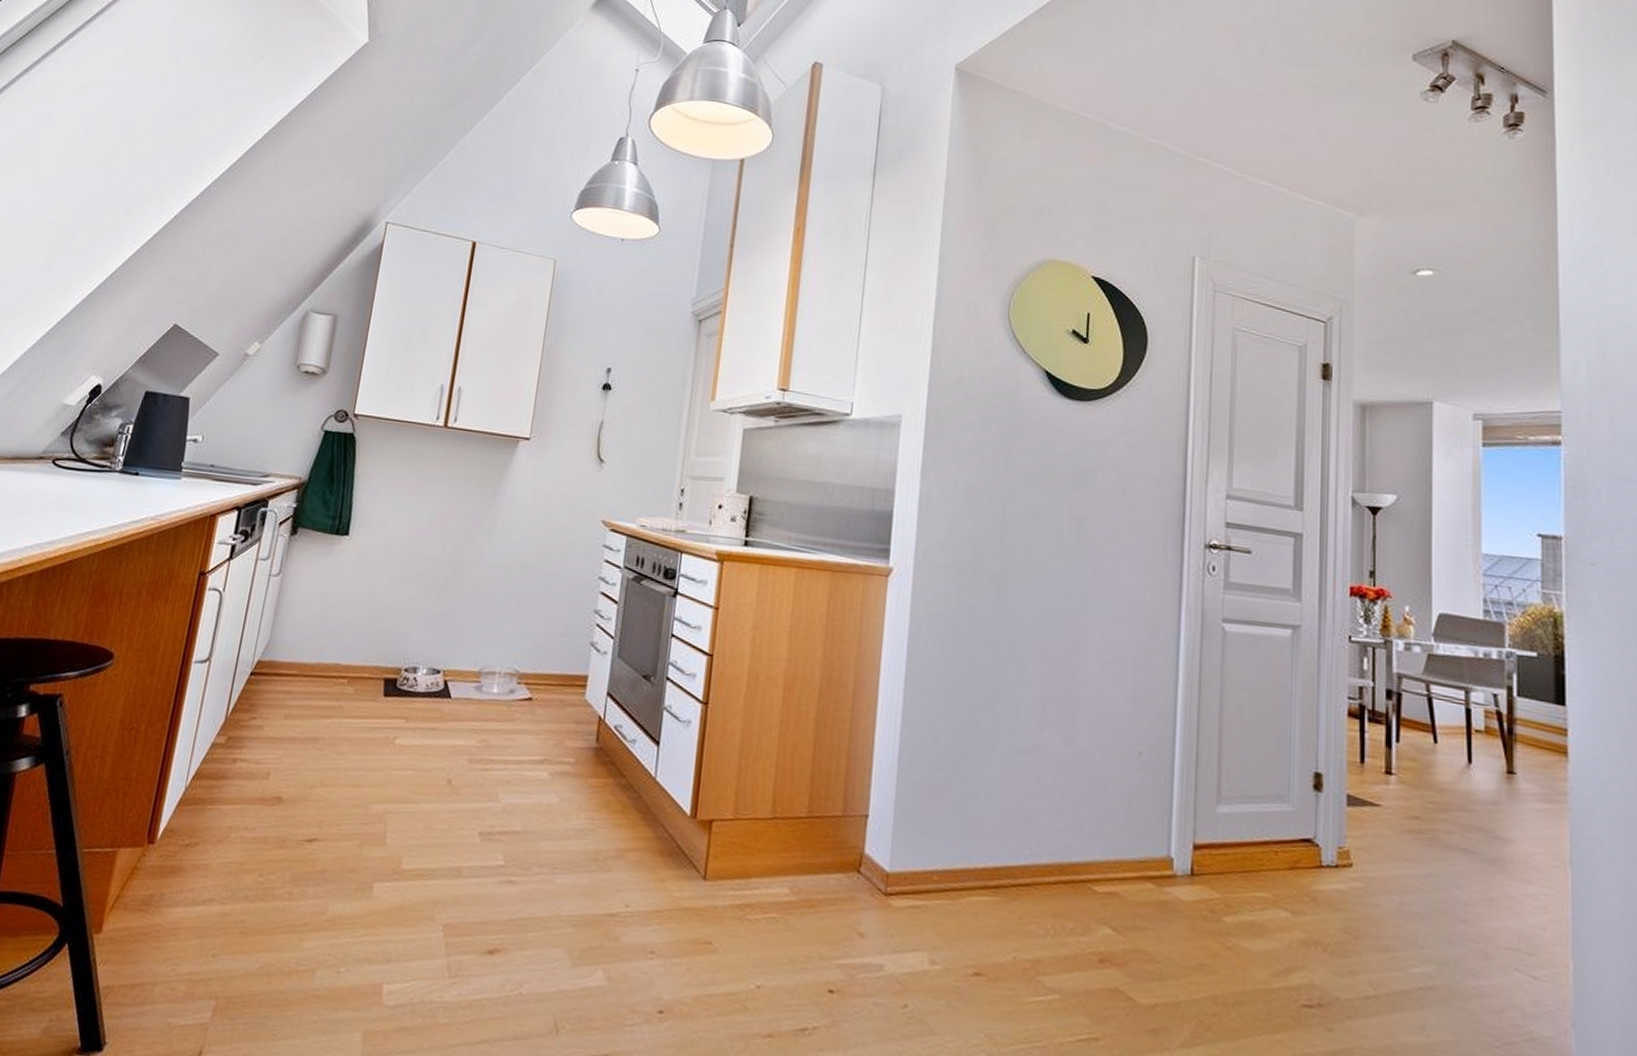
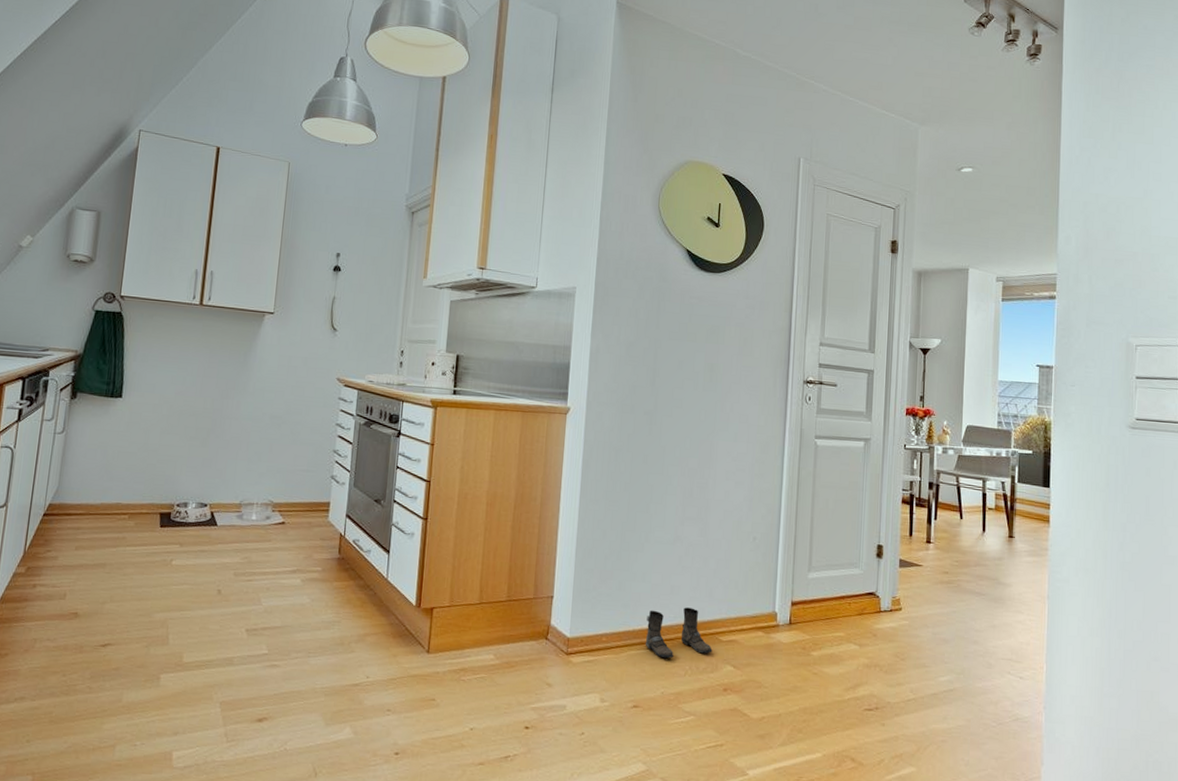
boots: none [990,842,1084,912] -> present [645,607,713,659]

